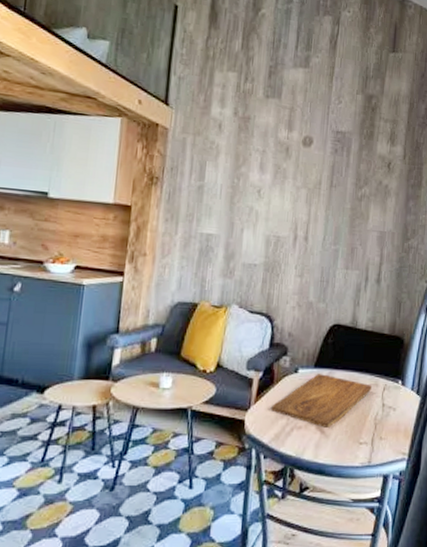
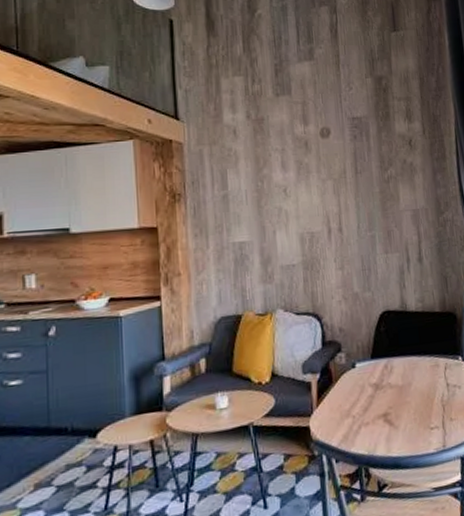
cutting board: present [271,374,372,428] -> none [335,364,433,419]

